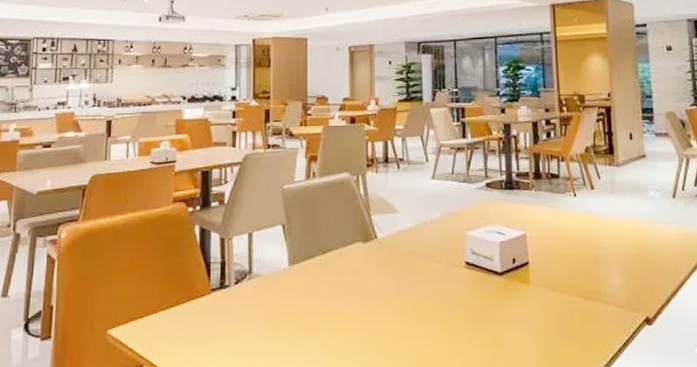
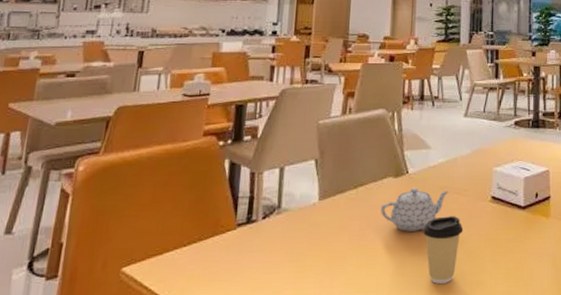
teapot: none [351,253,420,298] -> present [381,187,449,232]
coffee cup: none [395,282,438,351] -> present [422,216,464,284]

